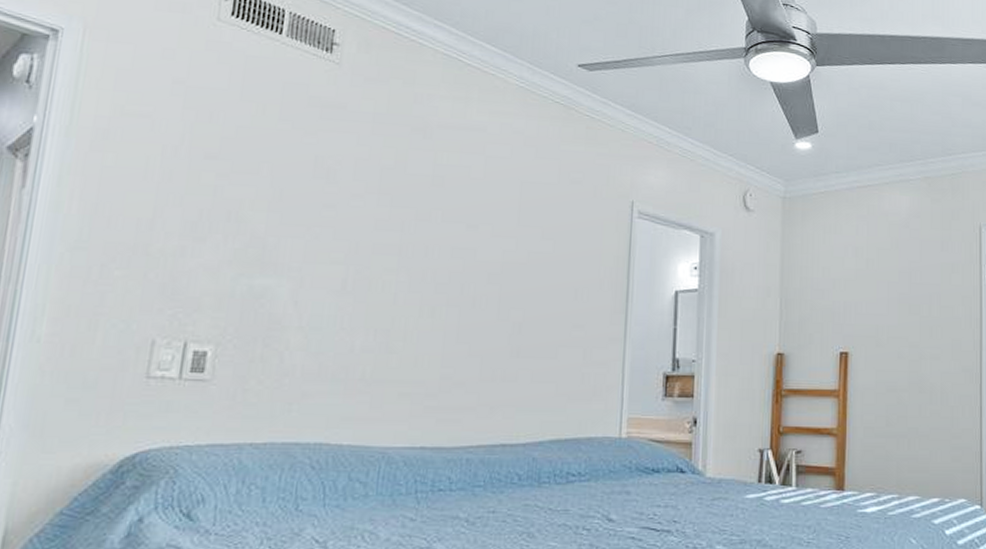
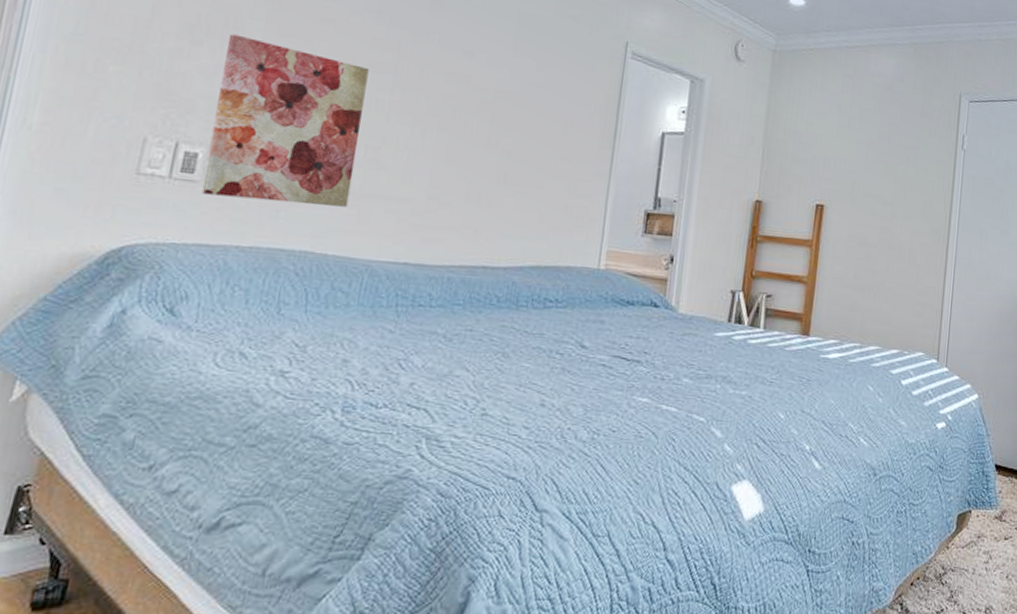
wall art: none [212,228,373,395] -> present [201,34,369,207]

